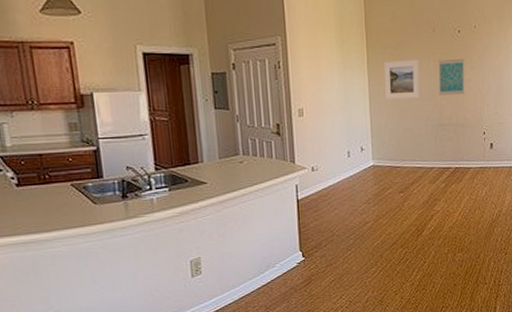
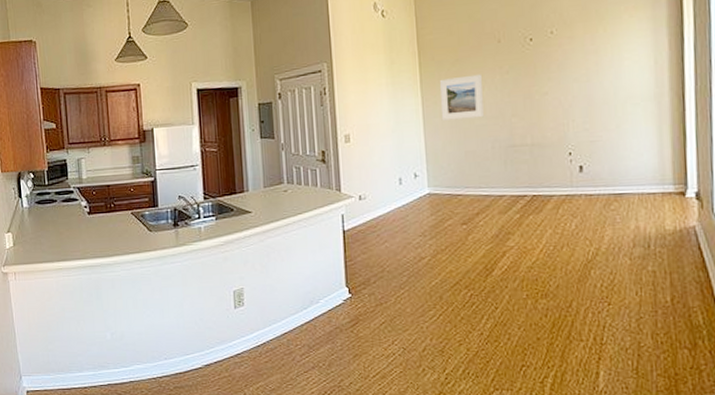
wall art: present [438,58,465,95] -> none [506,69,541,113]

